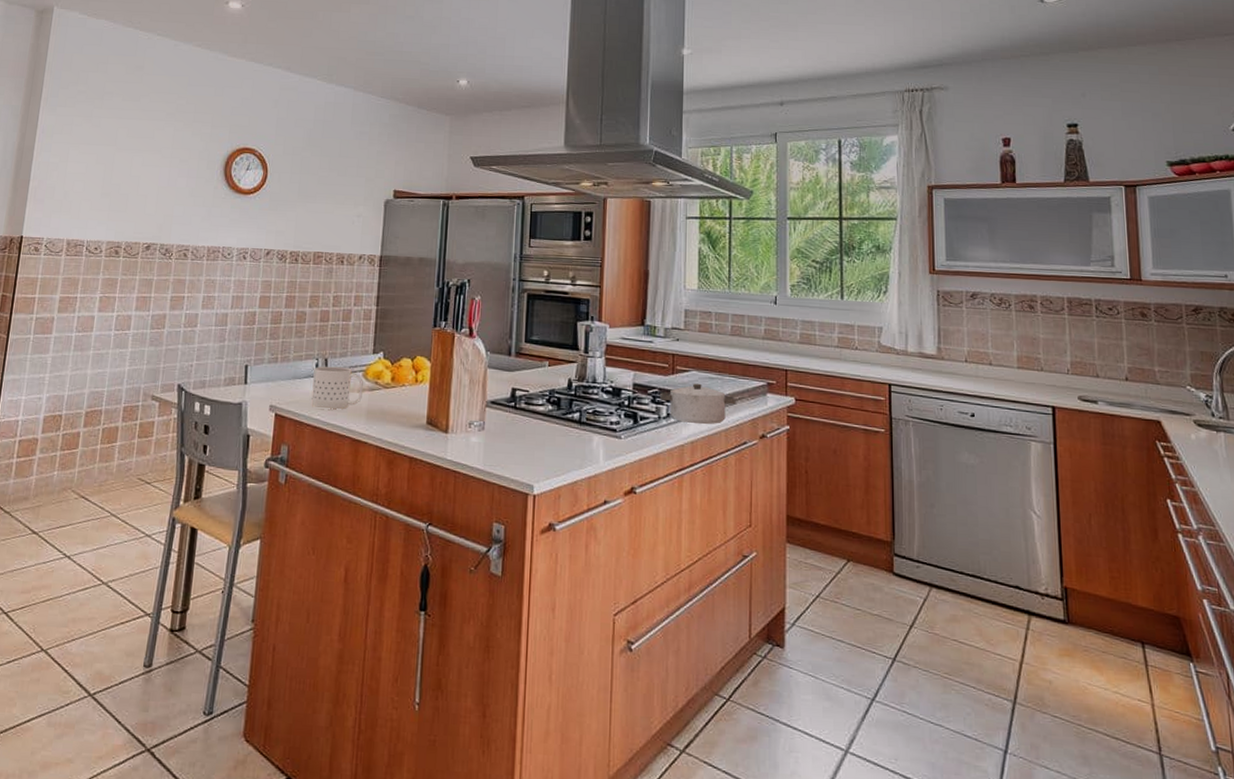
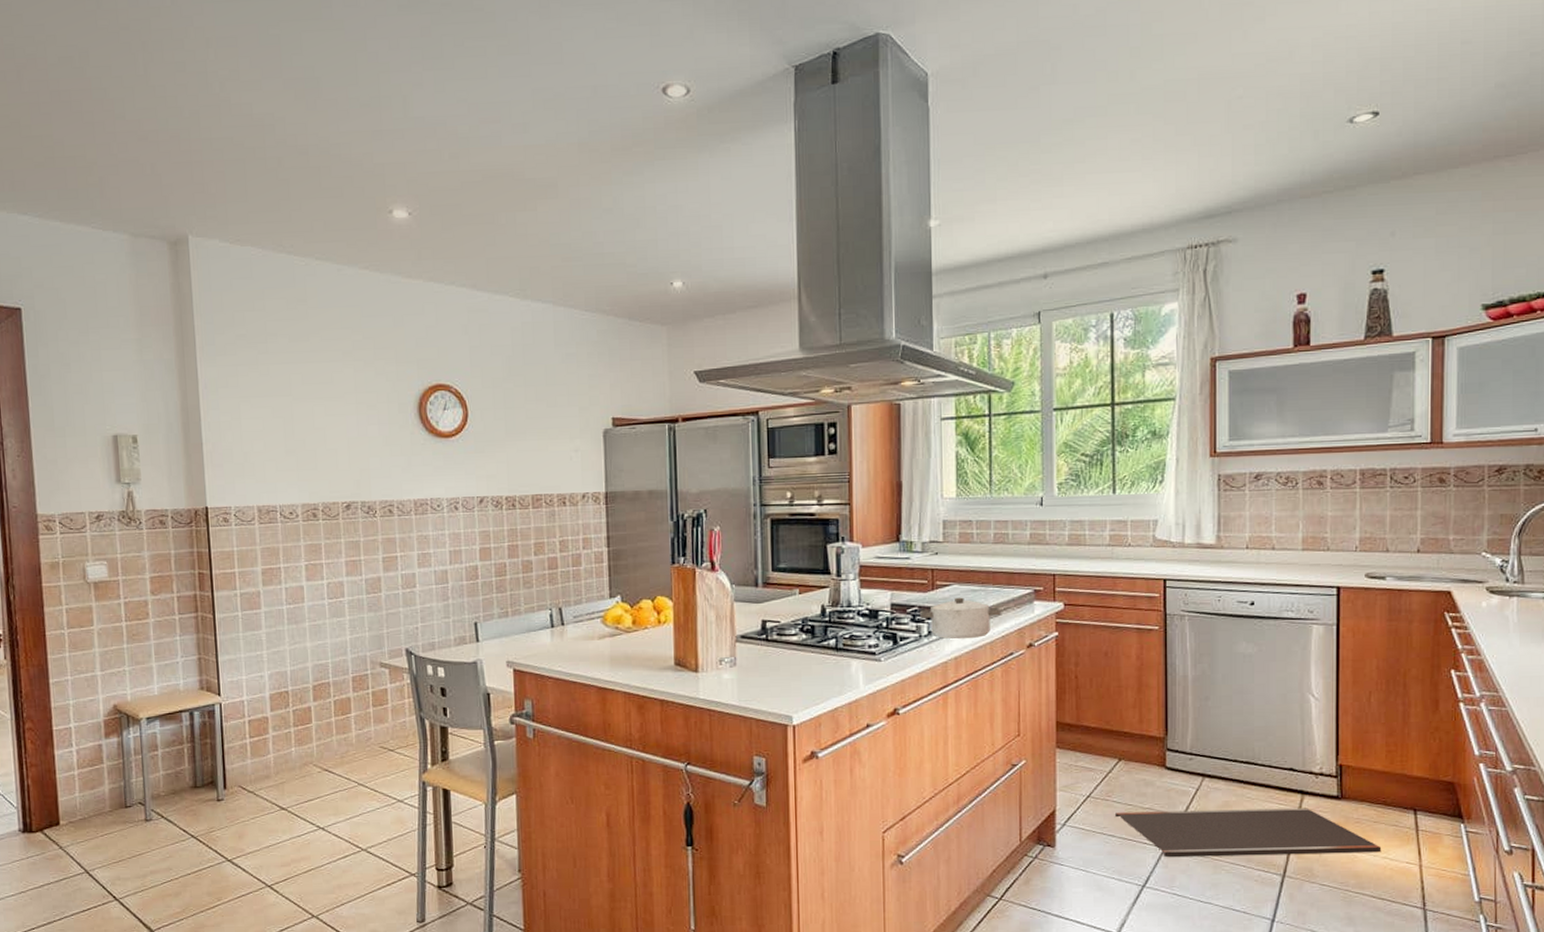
mug: present [311,366,363,411] -> none [548,614,603,661]
door mat: none [844,616,1112,685] -> present [1115,808,1382,857]

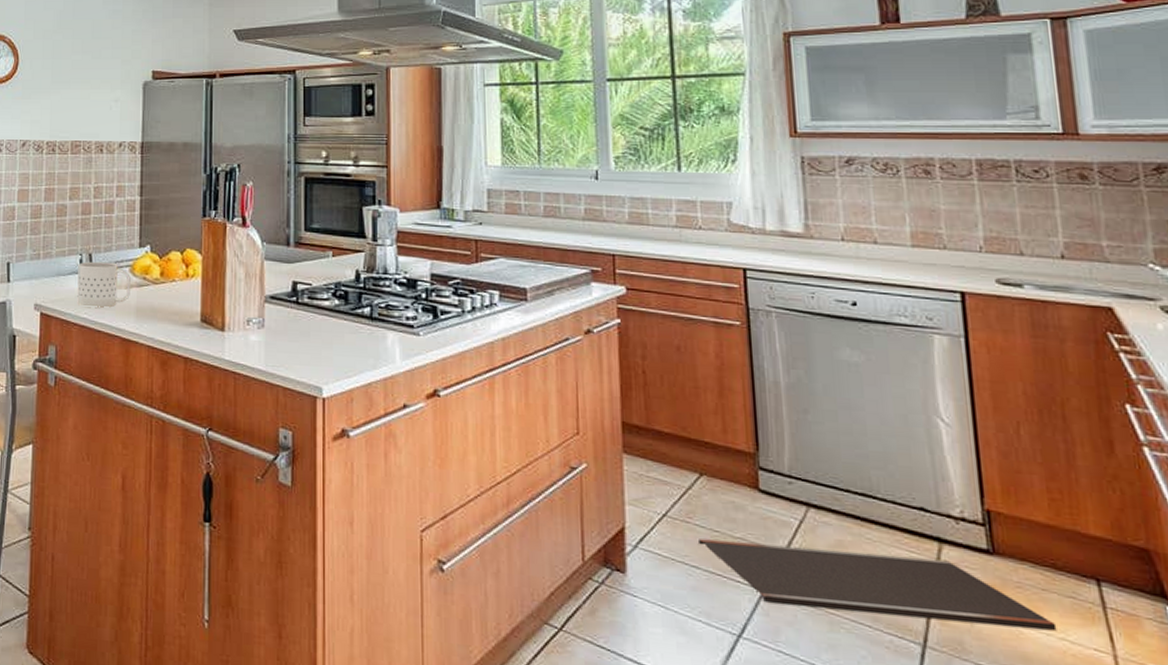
mug: none [548,614,603,661] -> present [77,261,131,309]
cooking pot: present [920,597,1001,640] -> none [463,272,554,319]

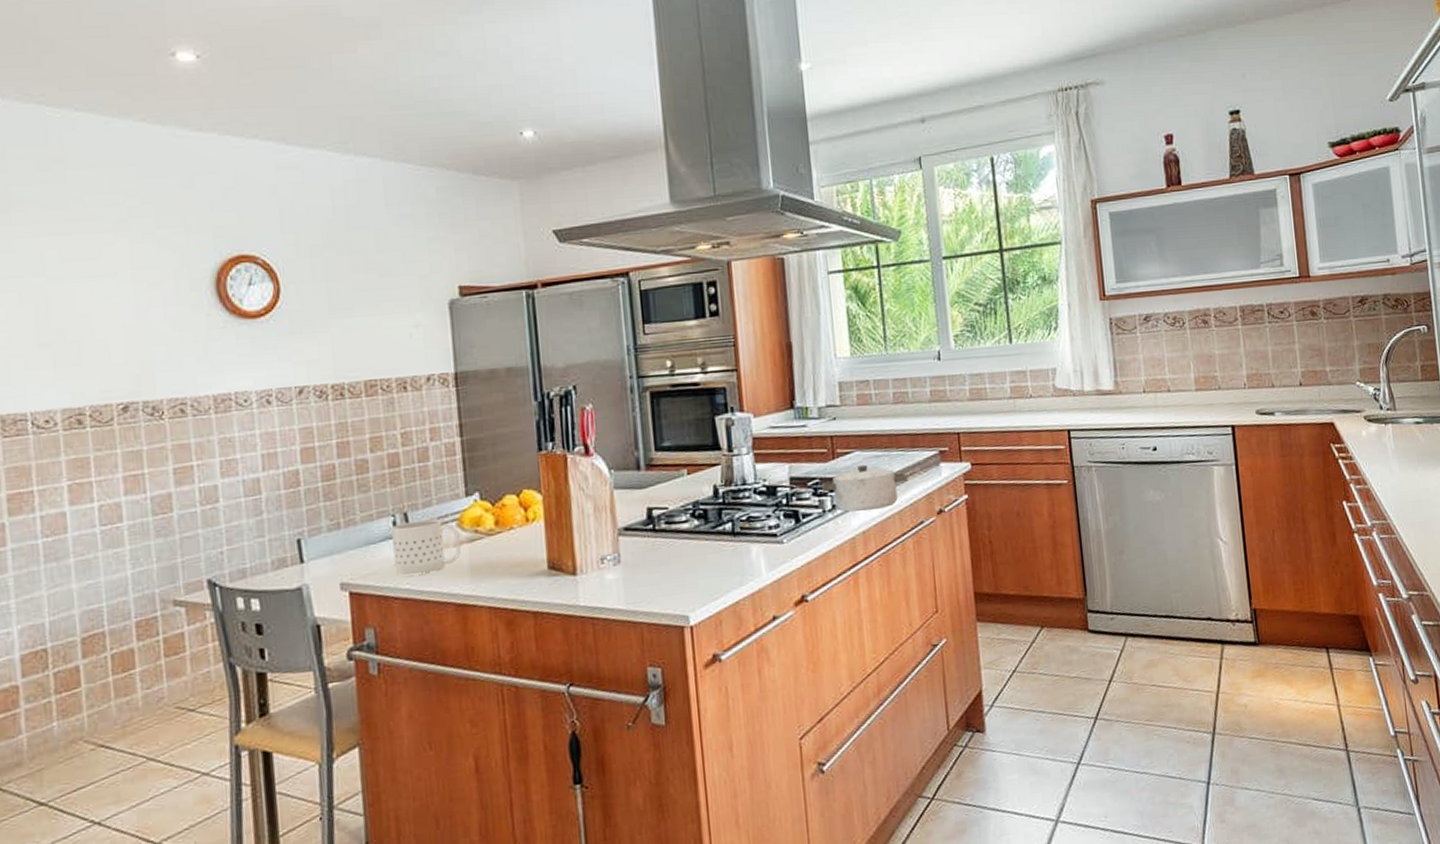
cooking pot: none [463,272,554,319] -> present [822,464,907,512]
door mat: present [699,539,1057,630] -> none [1043,658,1302,728]

